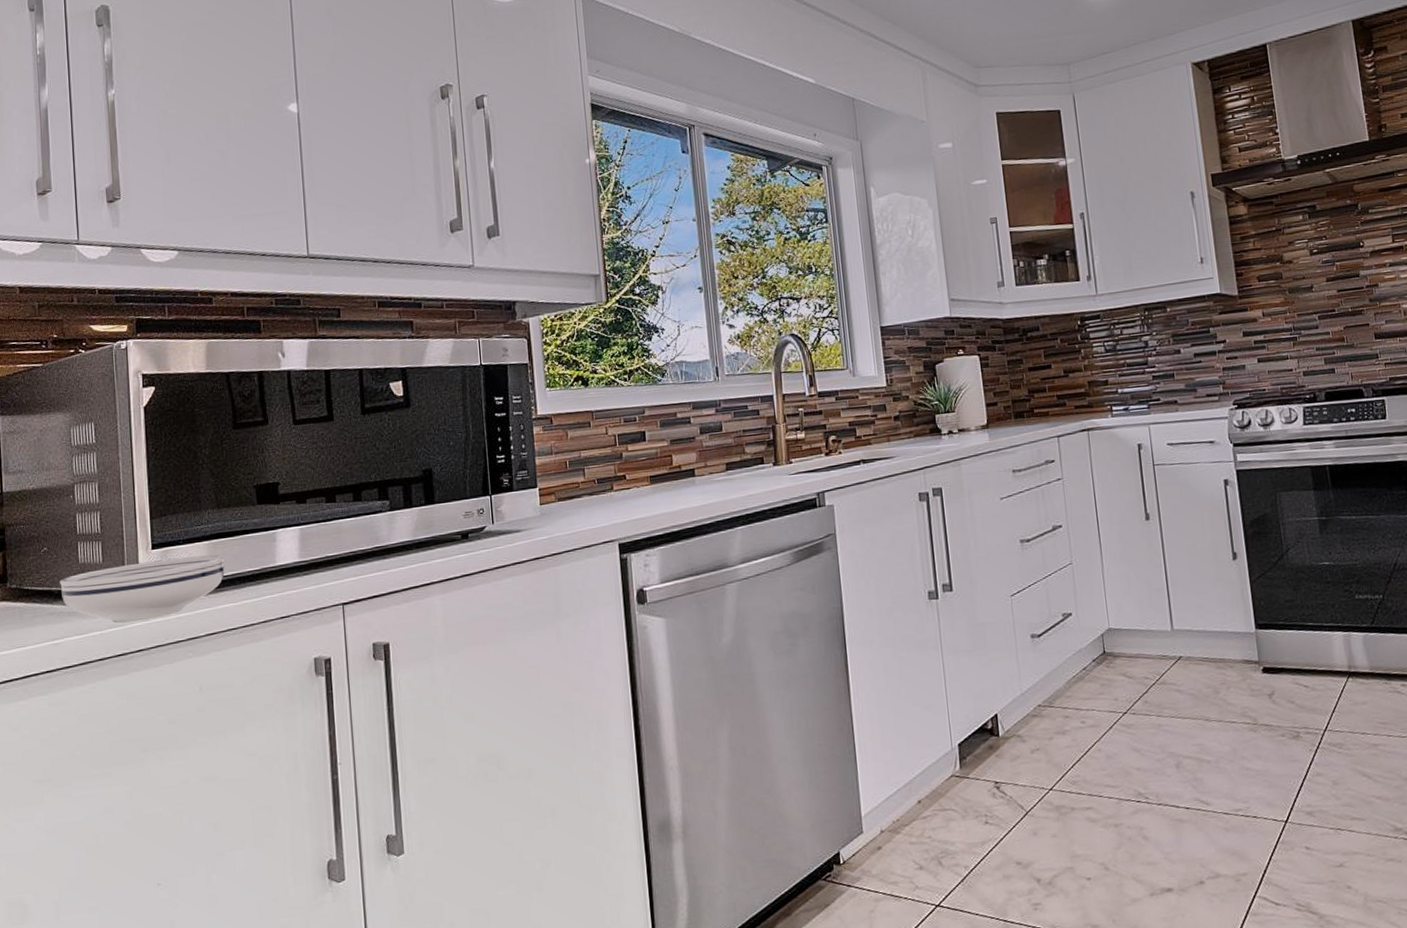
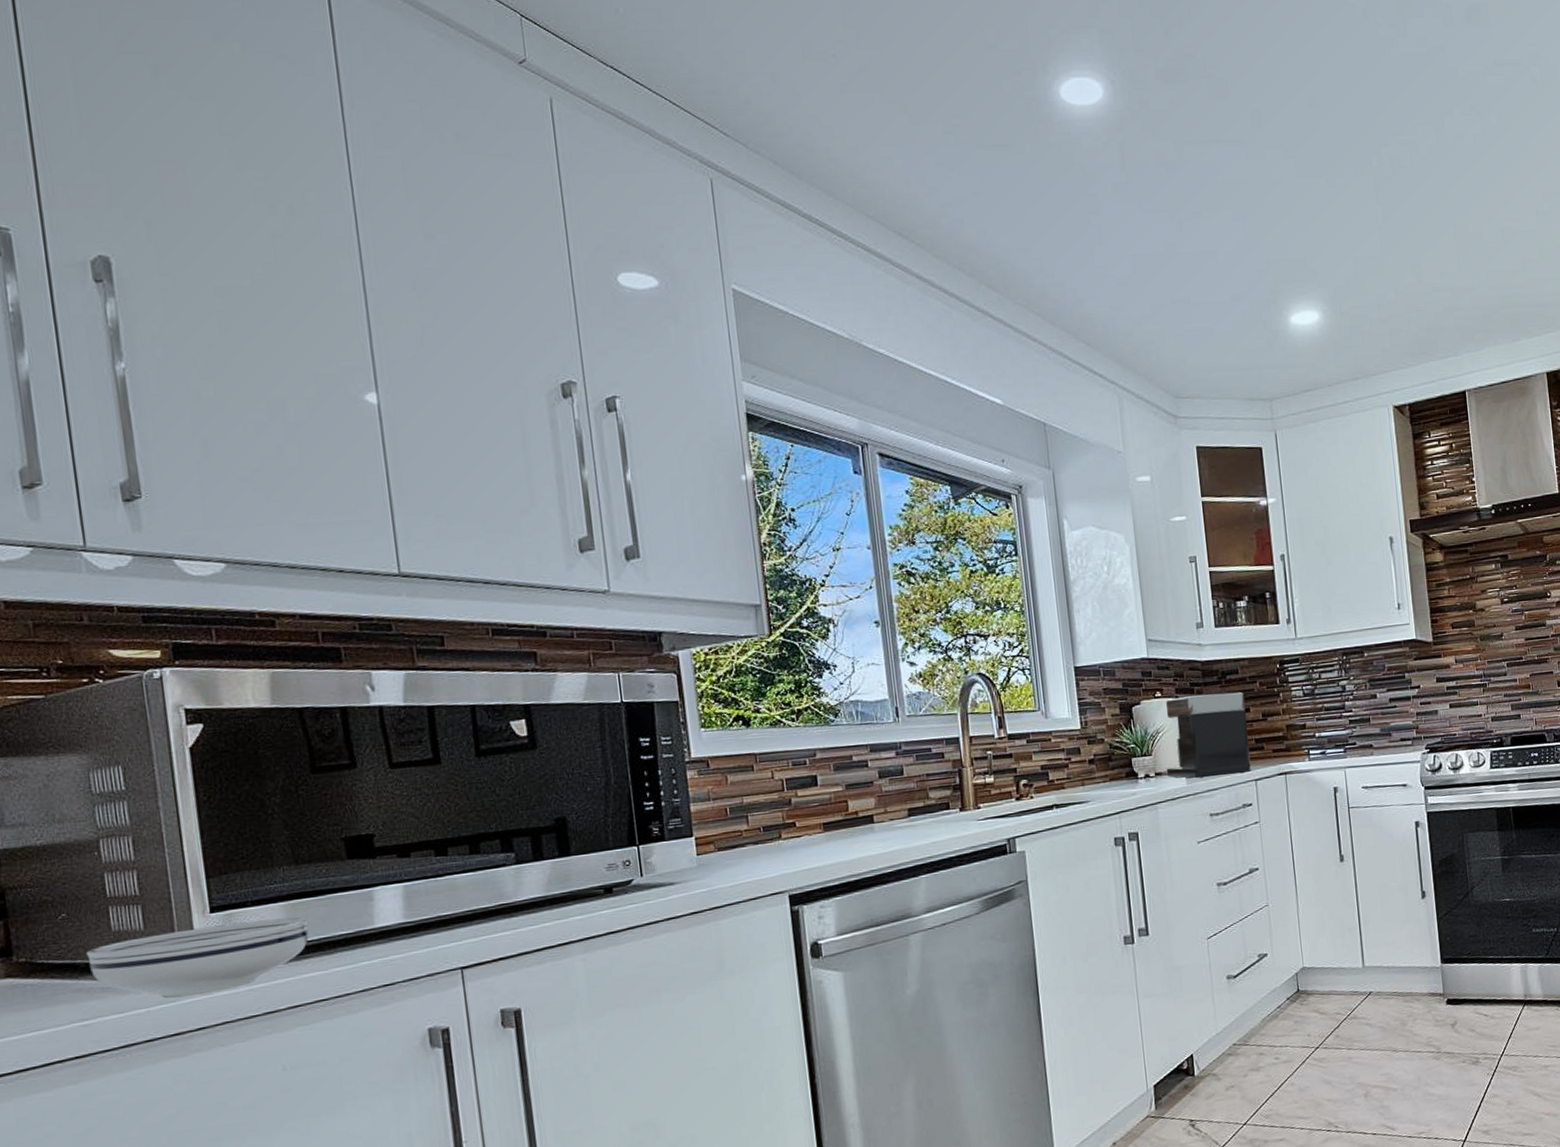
coffee maker: none [969,348,1053,435] -> present [1166,691,1251,778]

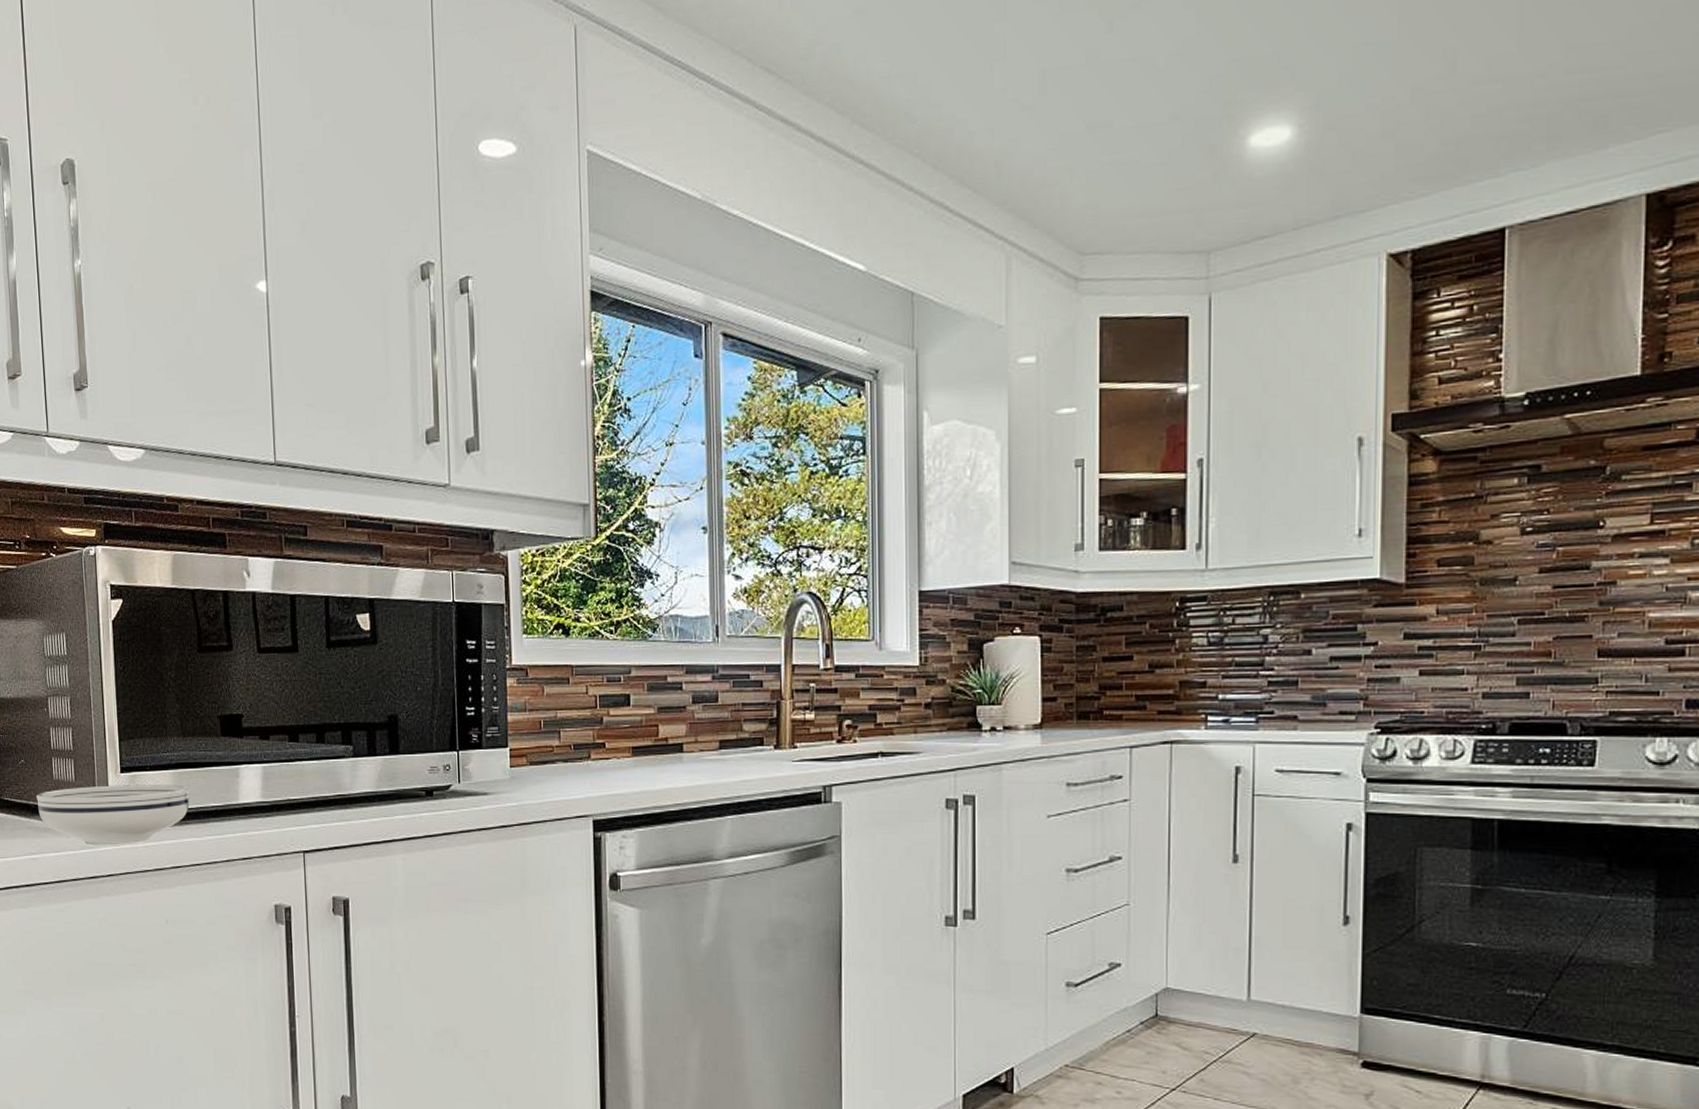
coffee maker: present [1166,691,1251,778] -> none [1017,633,1128,738]

